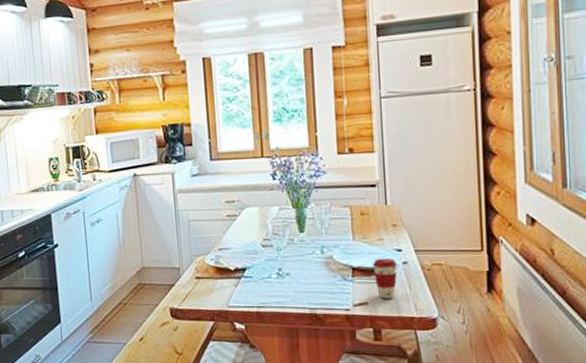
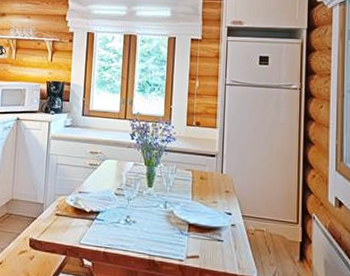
coffee cup: present [373,258,398,299] -> none [206,218,226,256]

